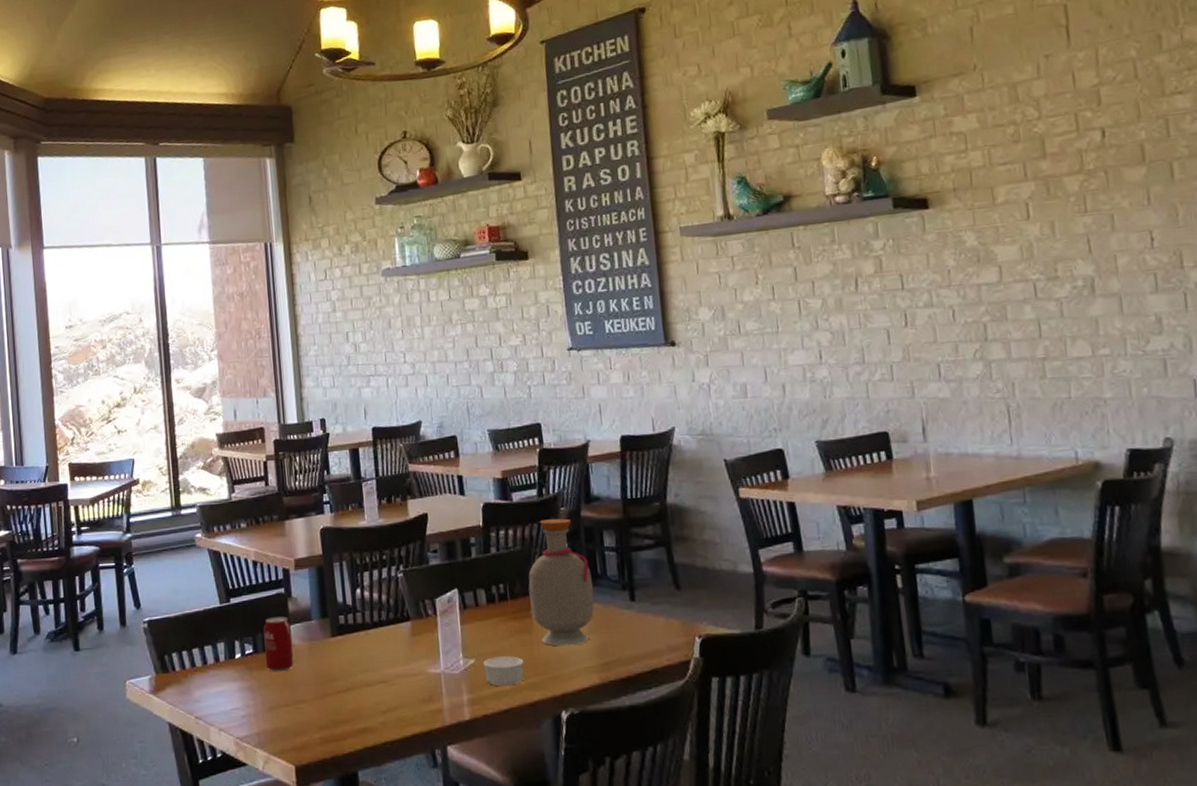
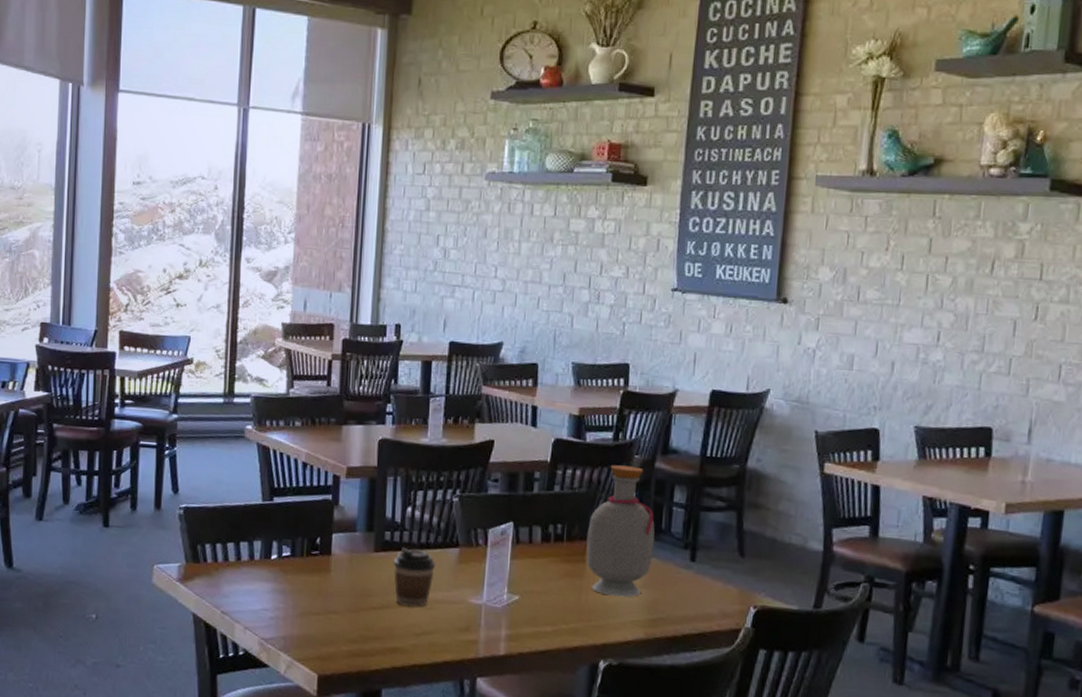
beverage can: present [263,616,295,672] -> none [301,522,334,580]
coffee cup: none [350,628,392,687] -> present [393,548,436,608]
ramekin: present [484,656,524,686] -> none [528,596,570,628]

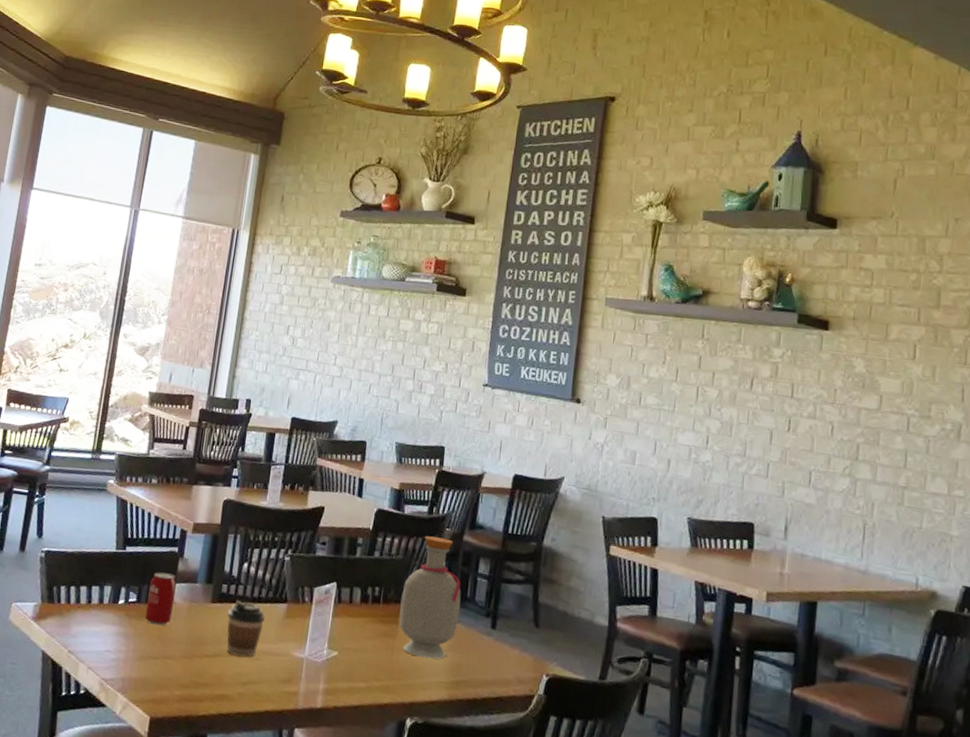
beverage can: none [301,522,334,580] -> present [144,572,177,626]

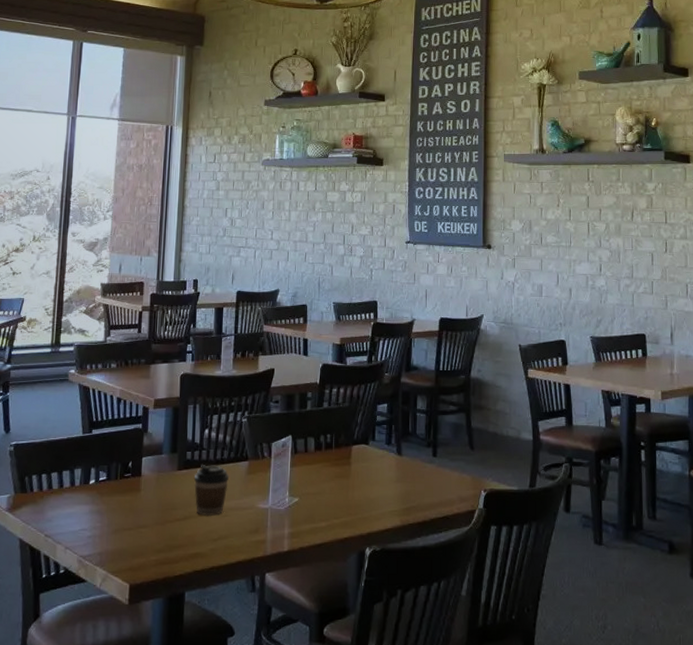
beverage can: present [144,572,177,626] -> none [116,449,143,499]
bottle: present [399,536,461,659] -> none [351,382,405,492]

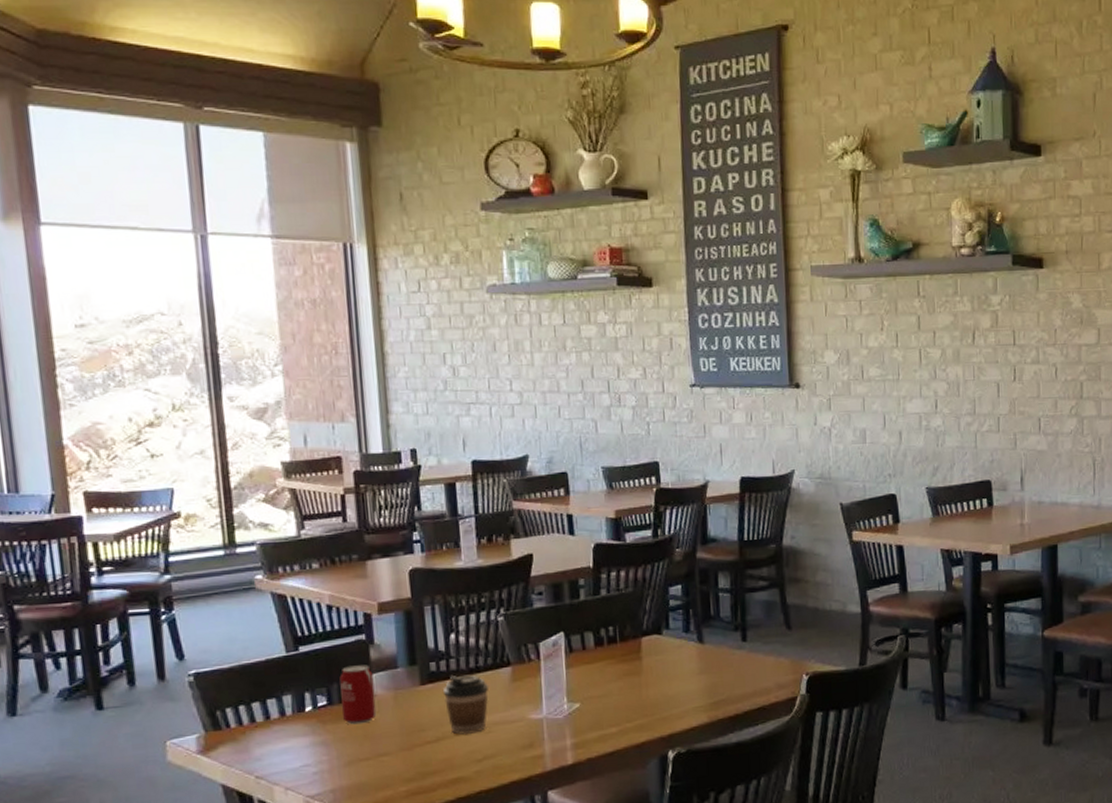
beverage can: none [116,449,143,499] -> present [339,665,377,725]

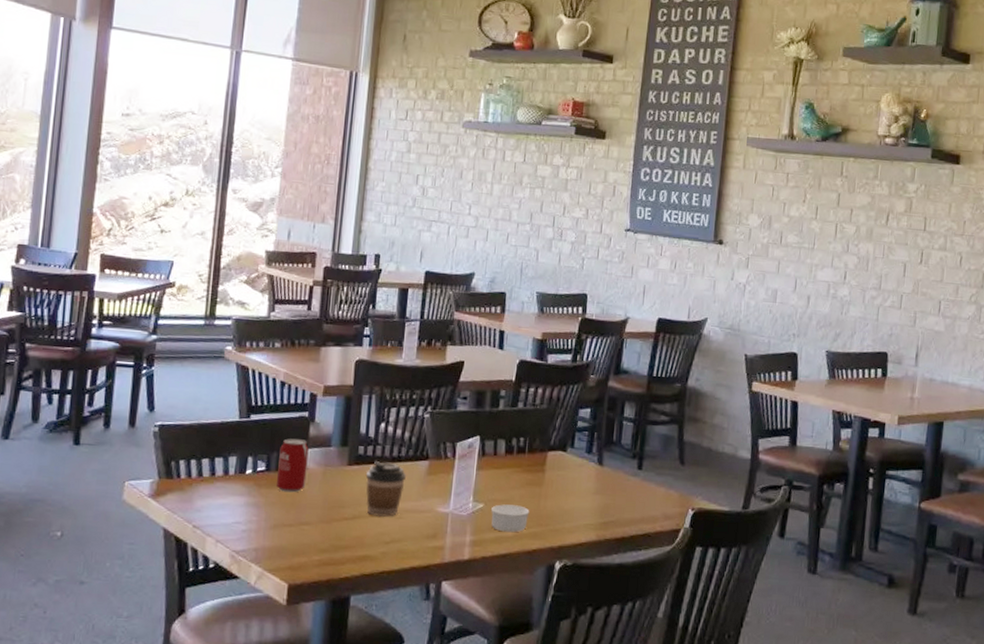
ramekin: none [589,698,632,729] -> present [491,504,530,533]

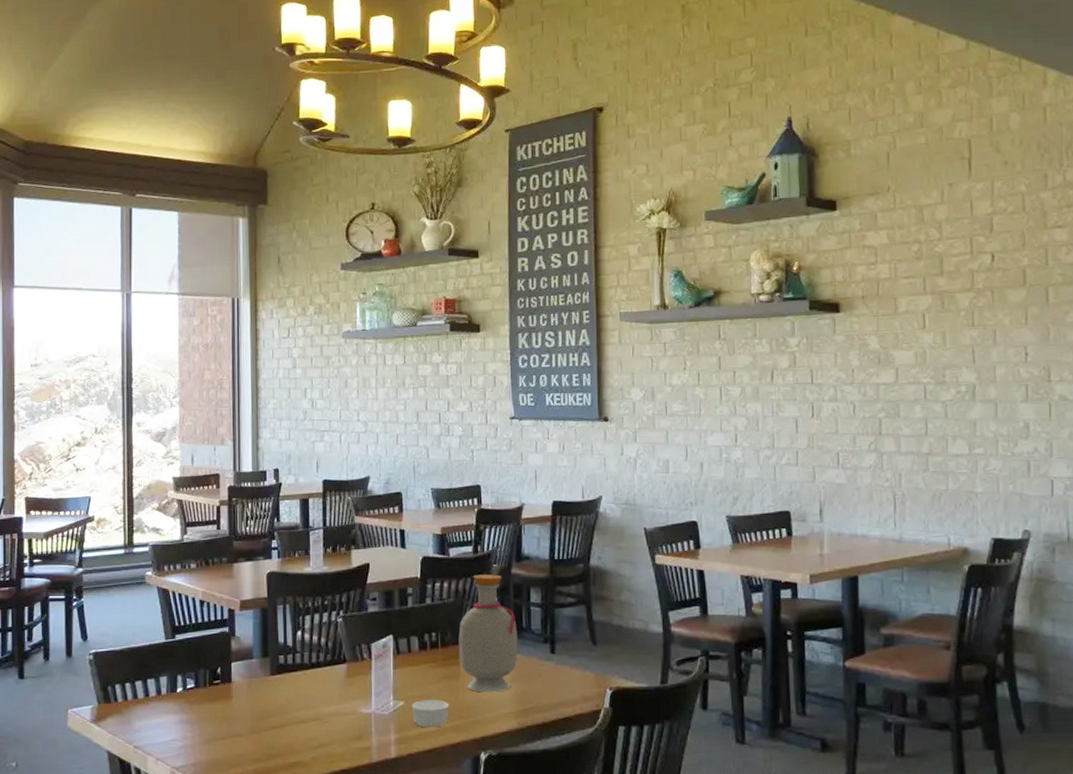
beverage can: present [276,438,309,493] -> none [205,654,233,707]
coffee cup: present [365,461,407,518] -> none [288,669,327,724]
bottle: none [545,384,607,503] -> present [458,574,518,693]

